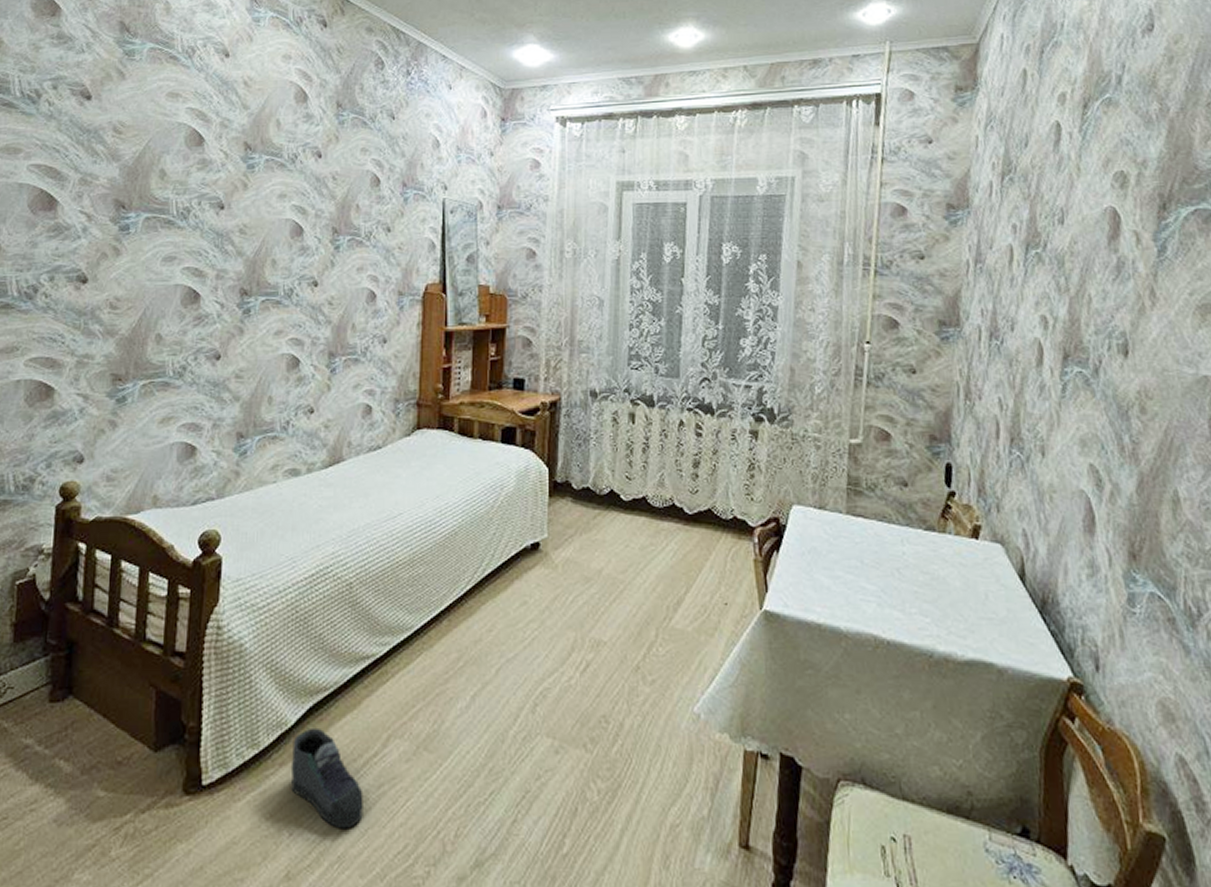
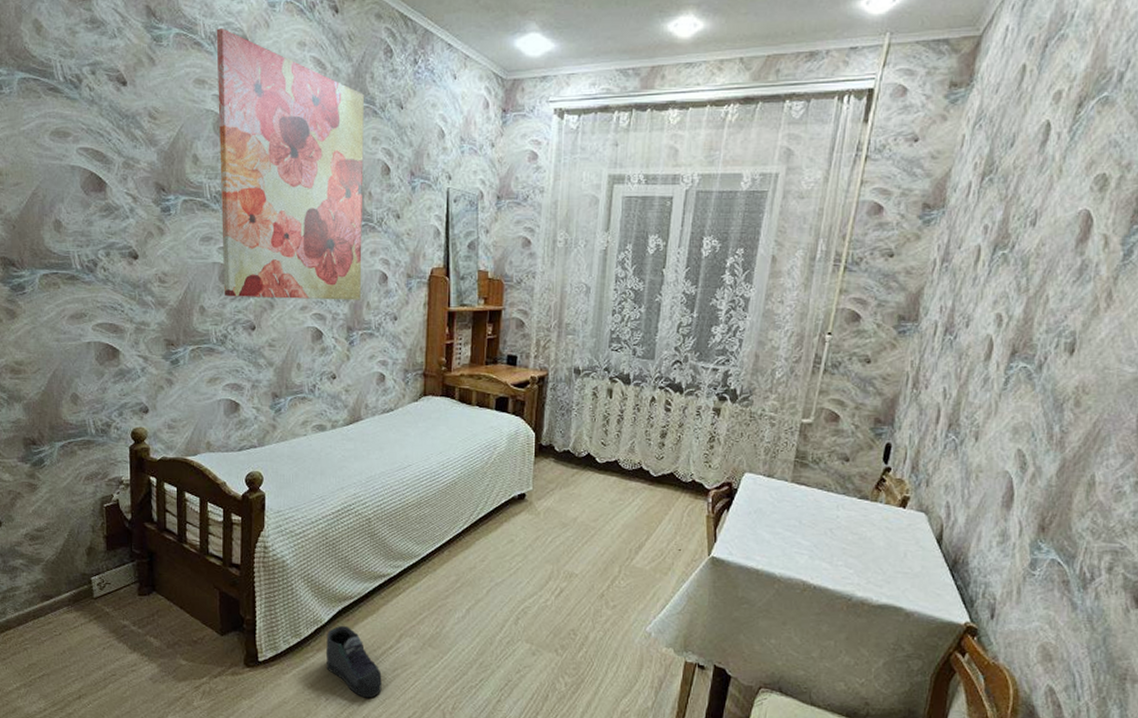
wall art: none [185,42,352,323] -> present [216,28,364,300]

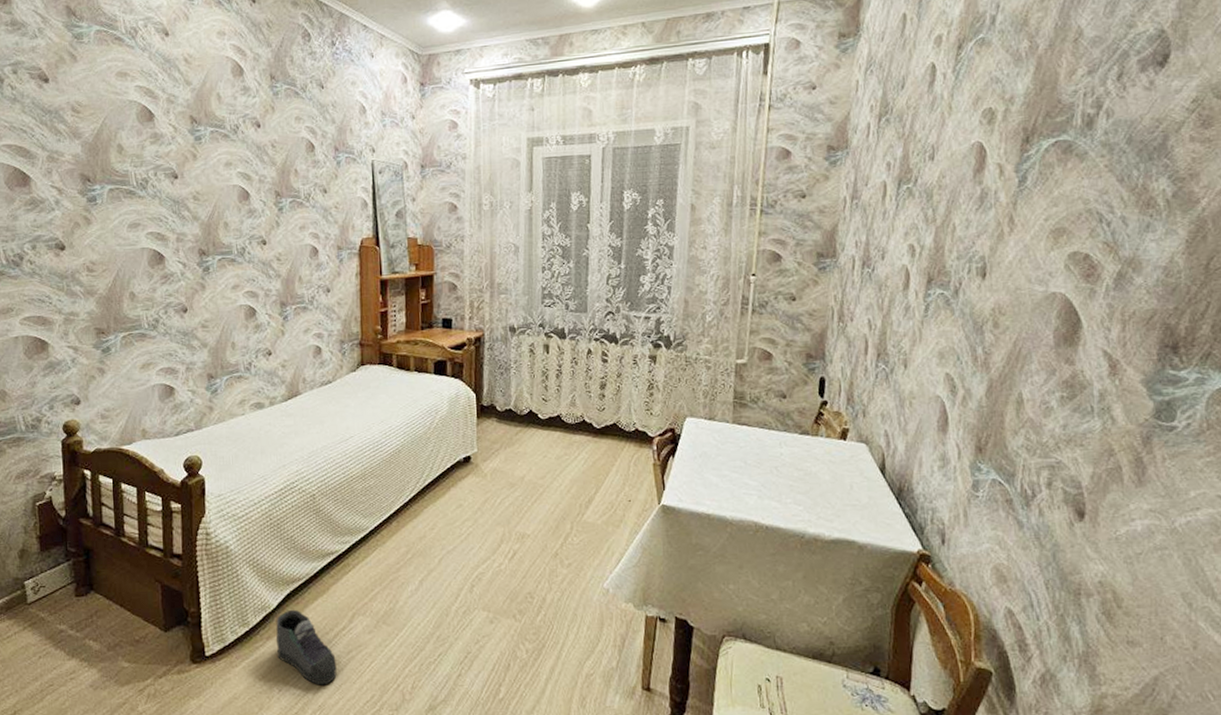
wall art: present [216,28,364,300] -> none [136,23,292,281]

